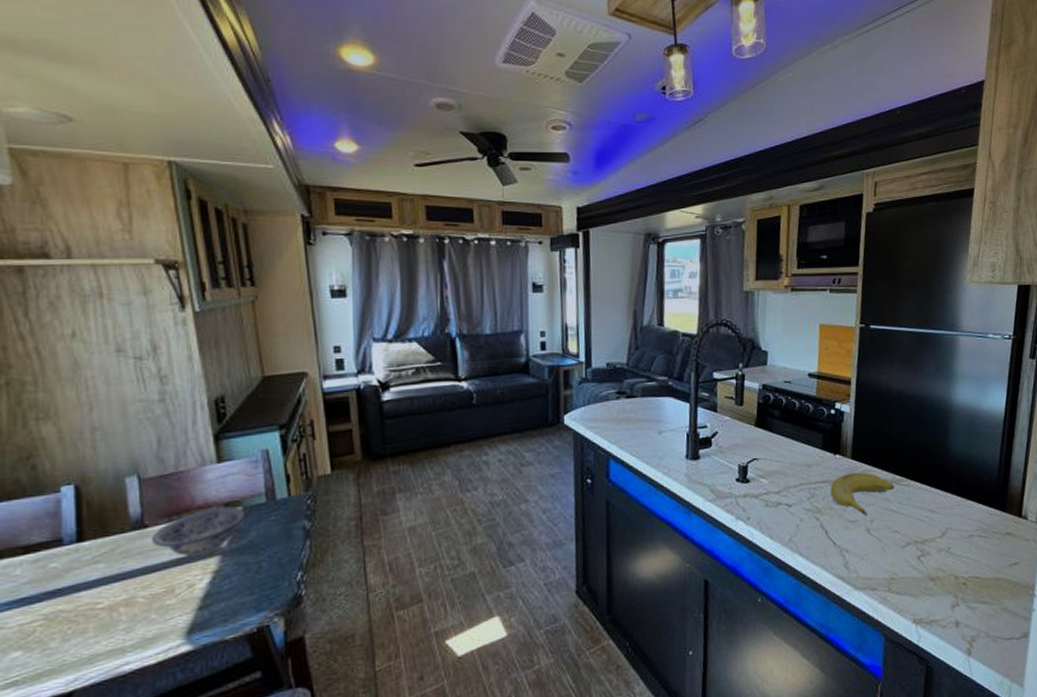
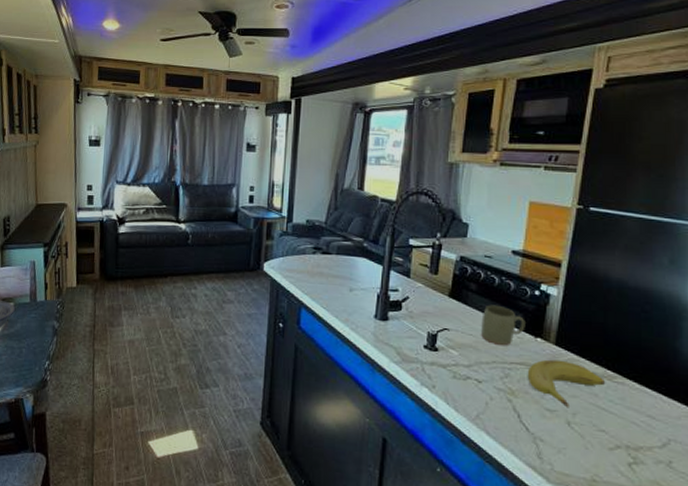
mug: none [786,428,825,467] -> present [481,305,525,345]

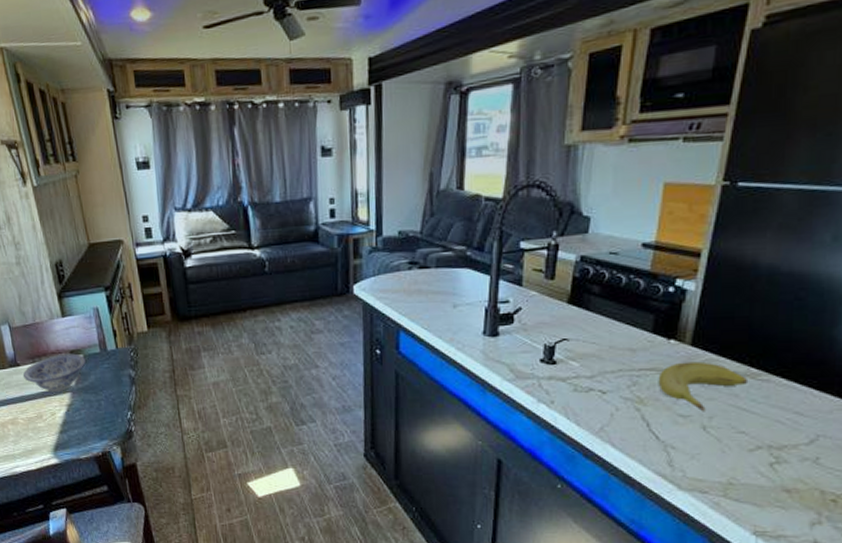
mug: present [481,305,525,345] -> none [606,307,657,351]

